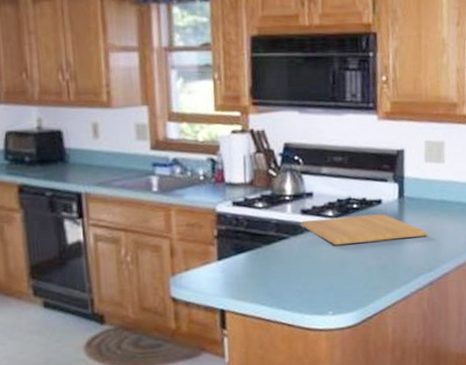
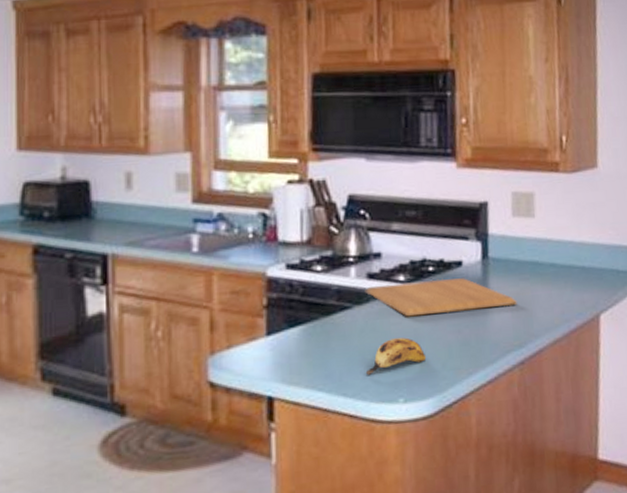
banana: none [300,262,351,294] -> present [365,337,427,376]

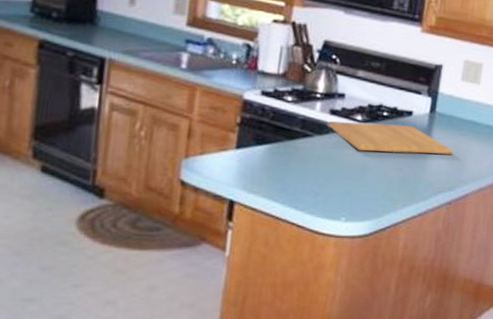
banana: present [365,337,427,376] -> none [316,167,370,195]

